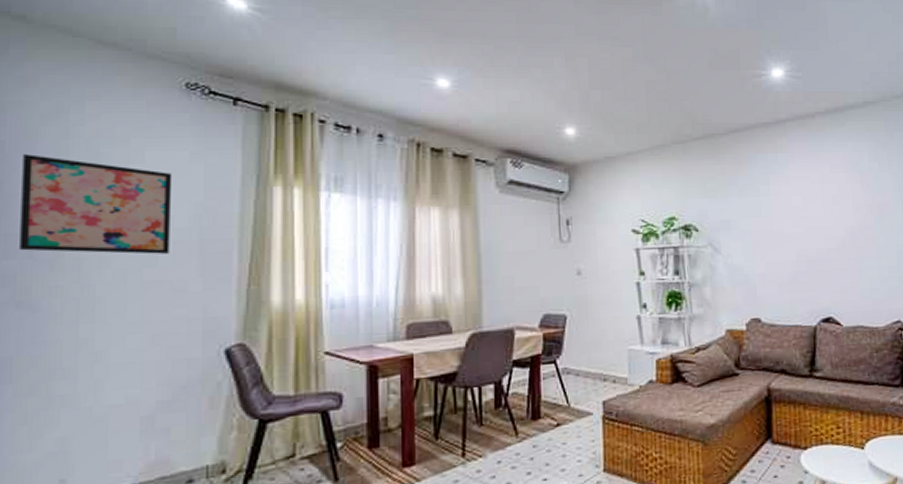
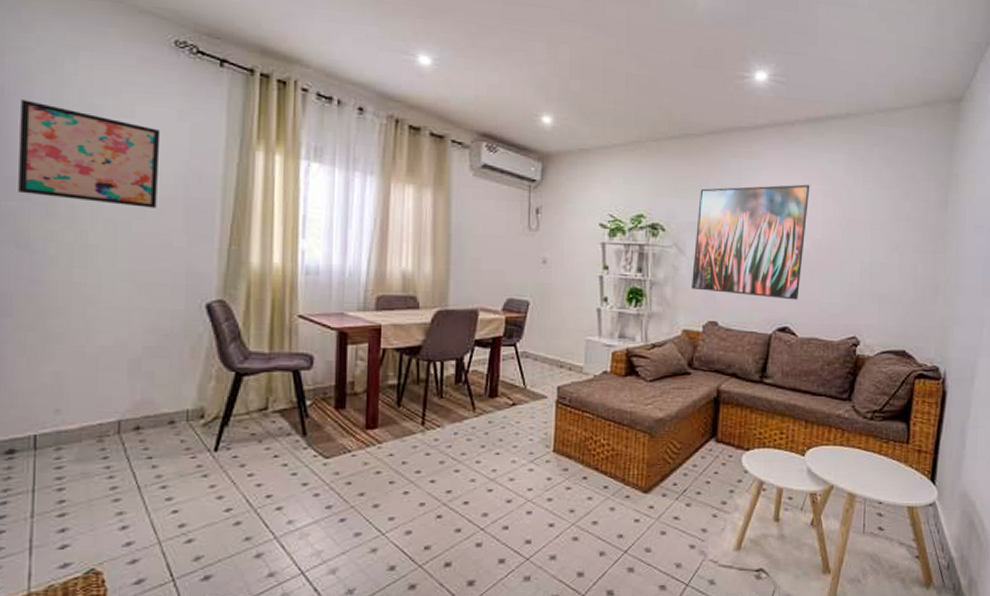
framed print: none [729,173,839,290] -> present [691,184,810,300]

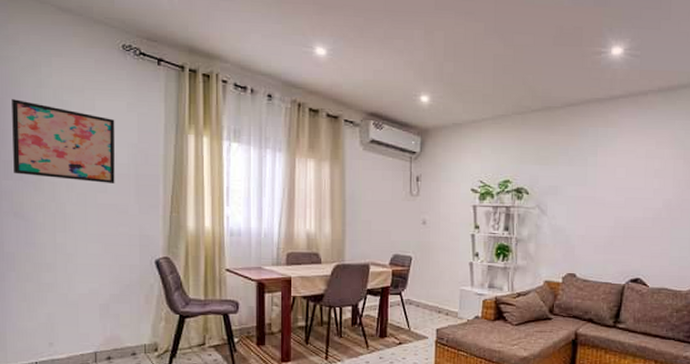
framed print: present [691,184,810,300] -> none [552,149,662,254]

